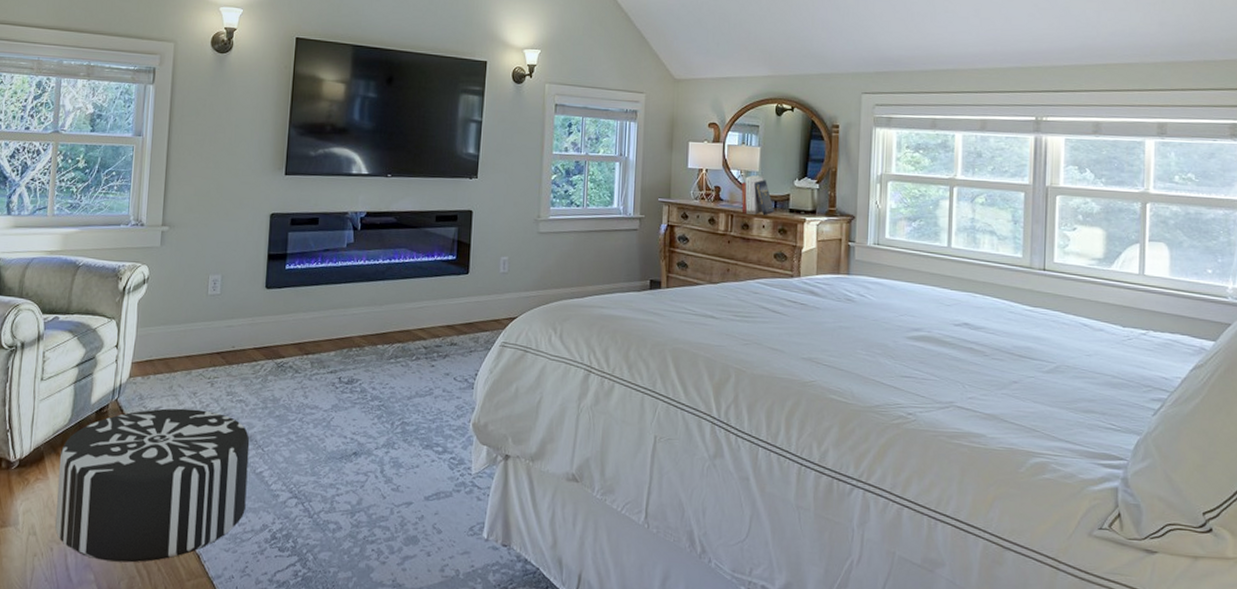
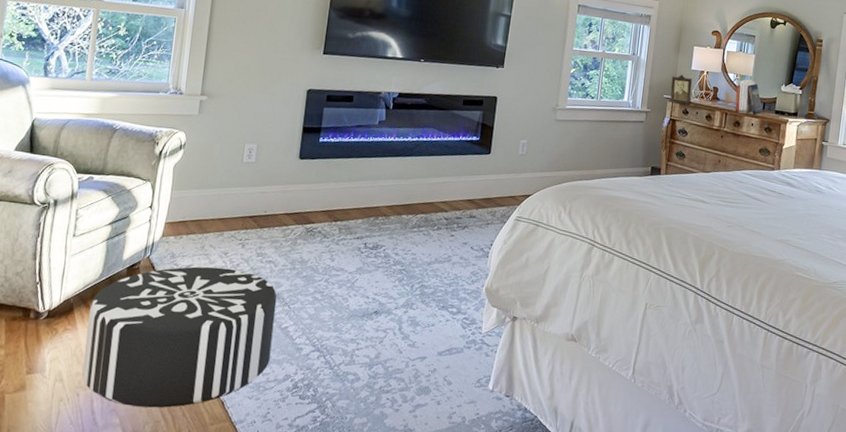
photo frame: none [665,173,691,208] -> present [670,74,693,105]

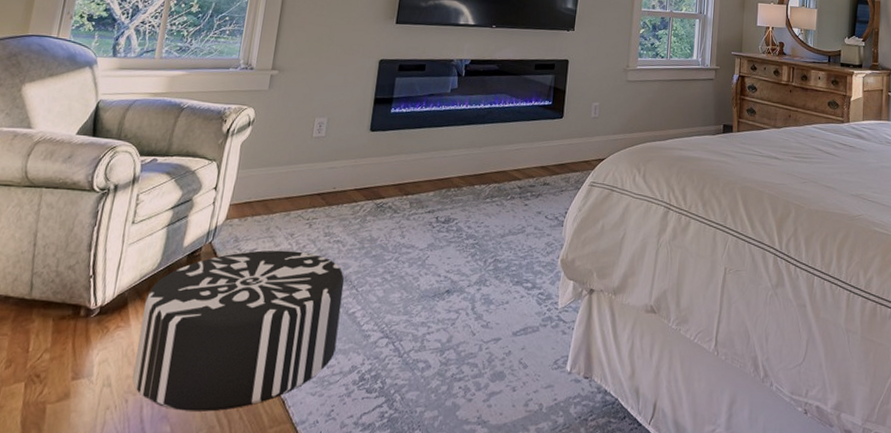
photo frame: present [670,74,693,105] -> none [738,30,759,61]
books: present [735,79,763,116] -> none [801,33,828,69]

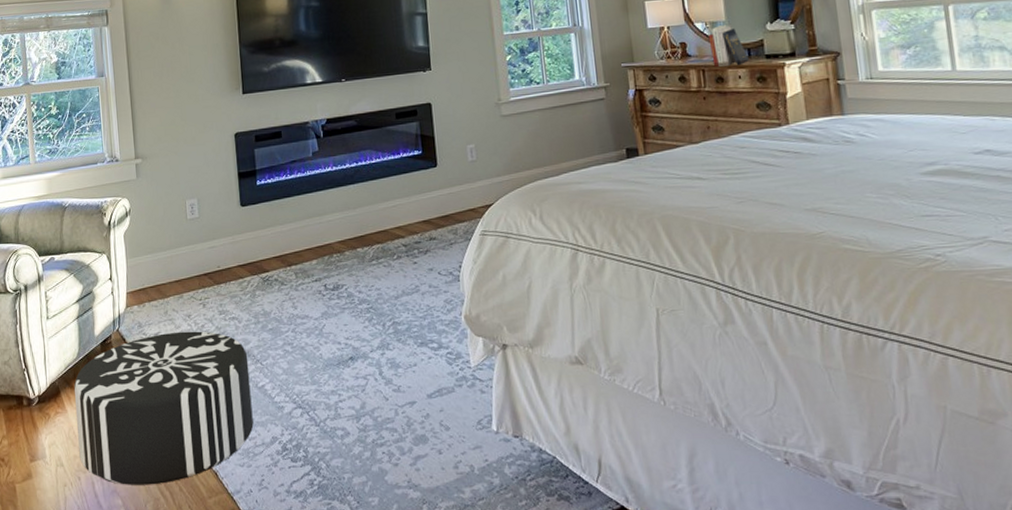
books: none [801,33,828,69] -> present [708,25,749,68]

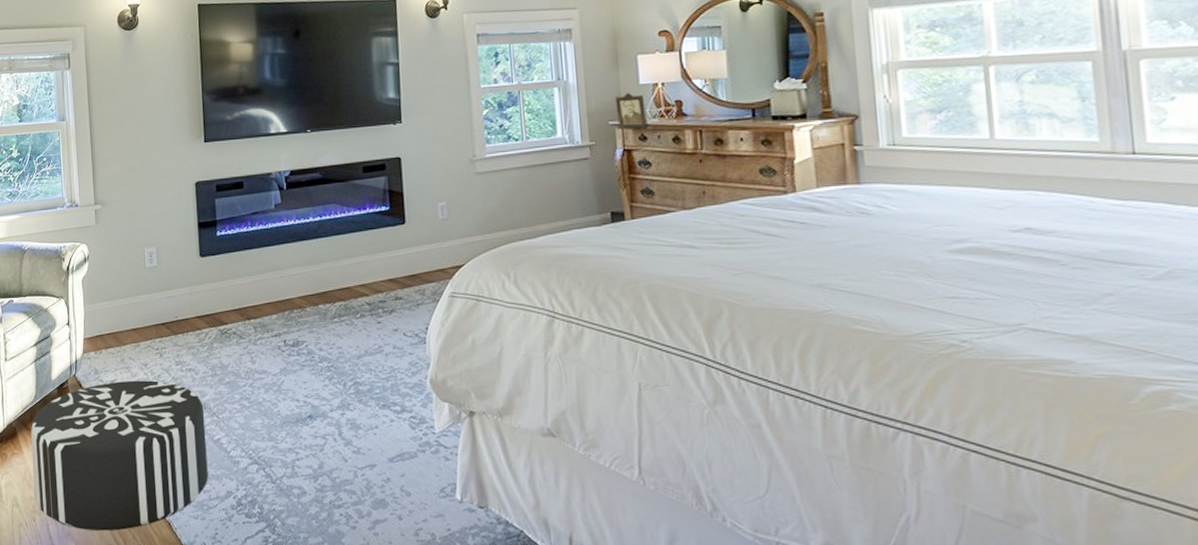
photo frame: none [626,36,657,71] -> present [615,92,649,129]
books: present [708,25,749,68] -> none [707,82,753,129]

